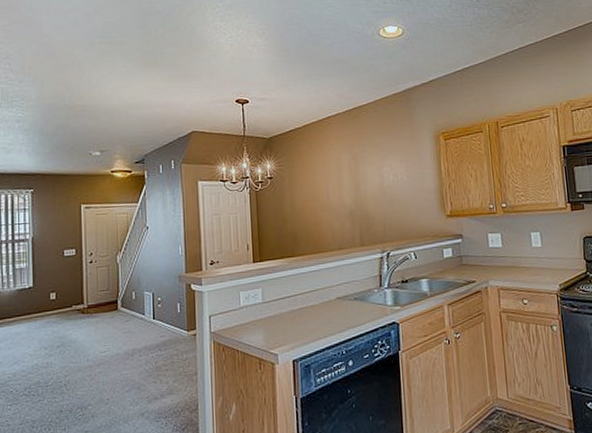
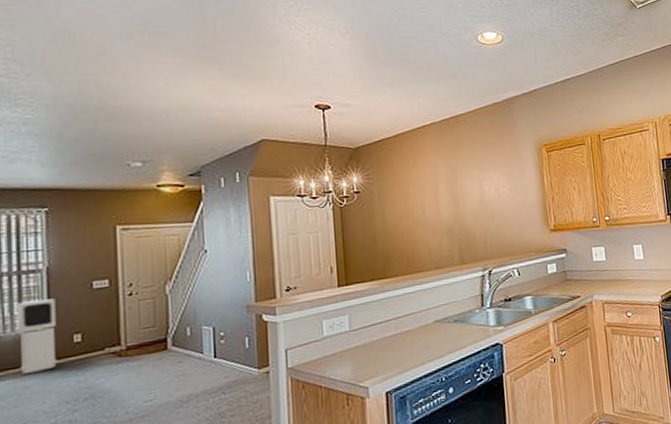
air purifier: none [12,263,39,322] -> present [18,298,57,374]

